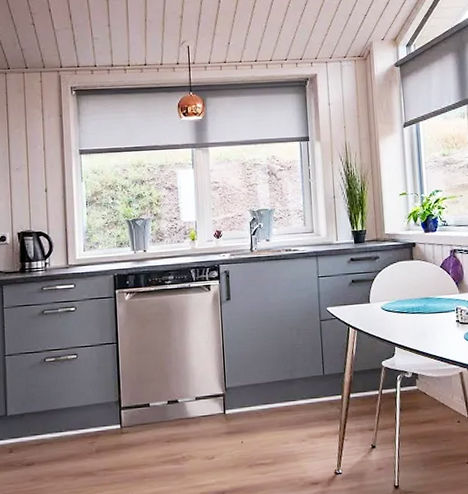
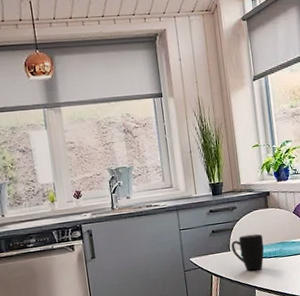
mug: none [371,286,407,326] -> present [231,233,264,271]

